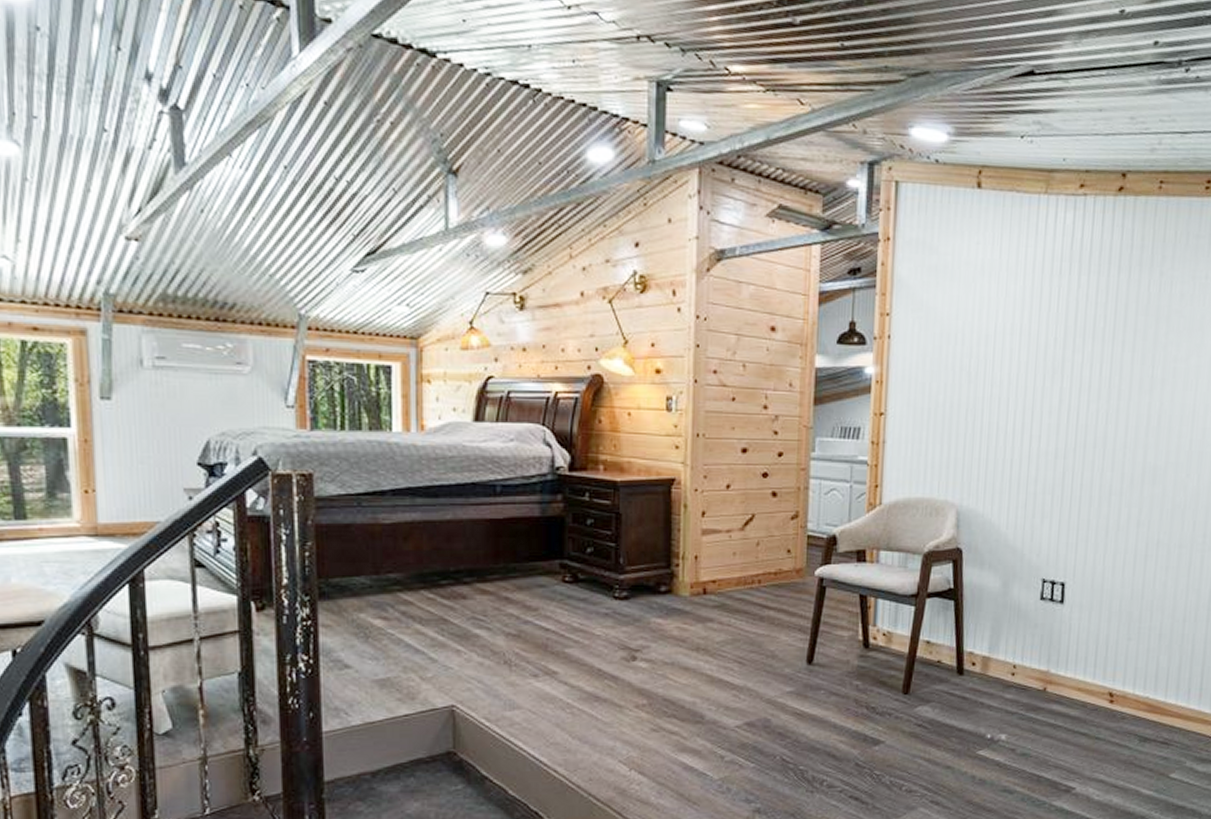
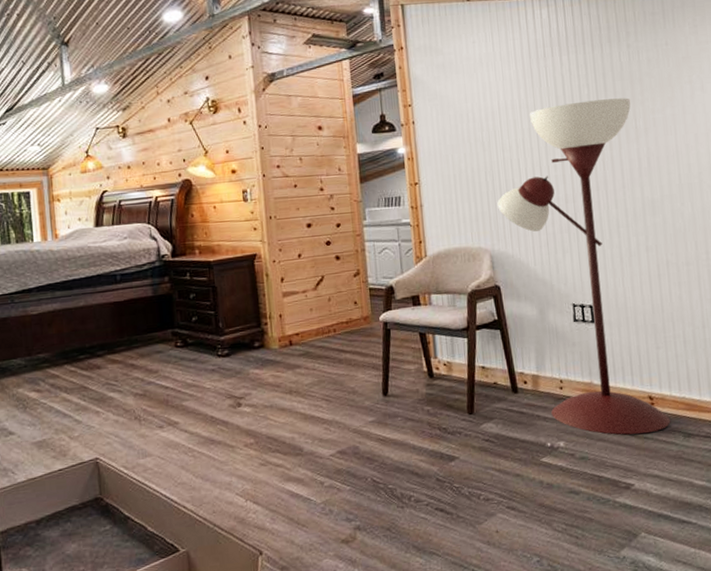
floor lamp: none [974,336,1151,734] -> present [497,98,671,435]

